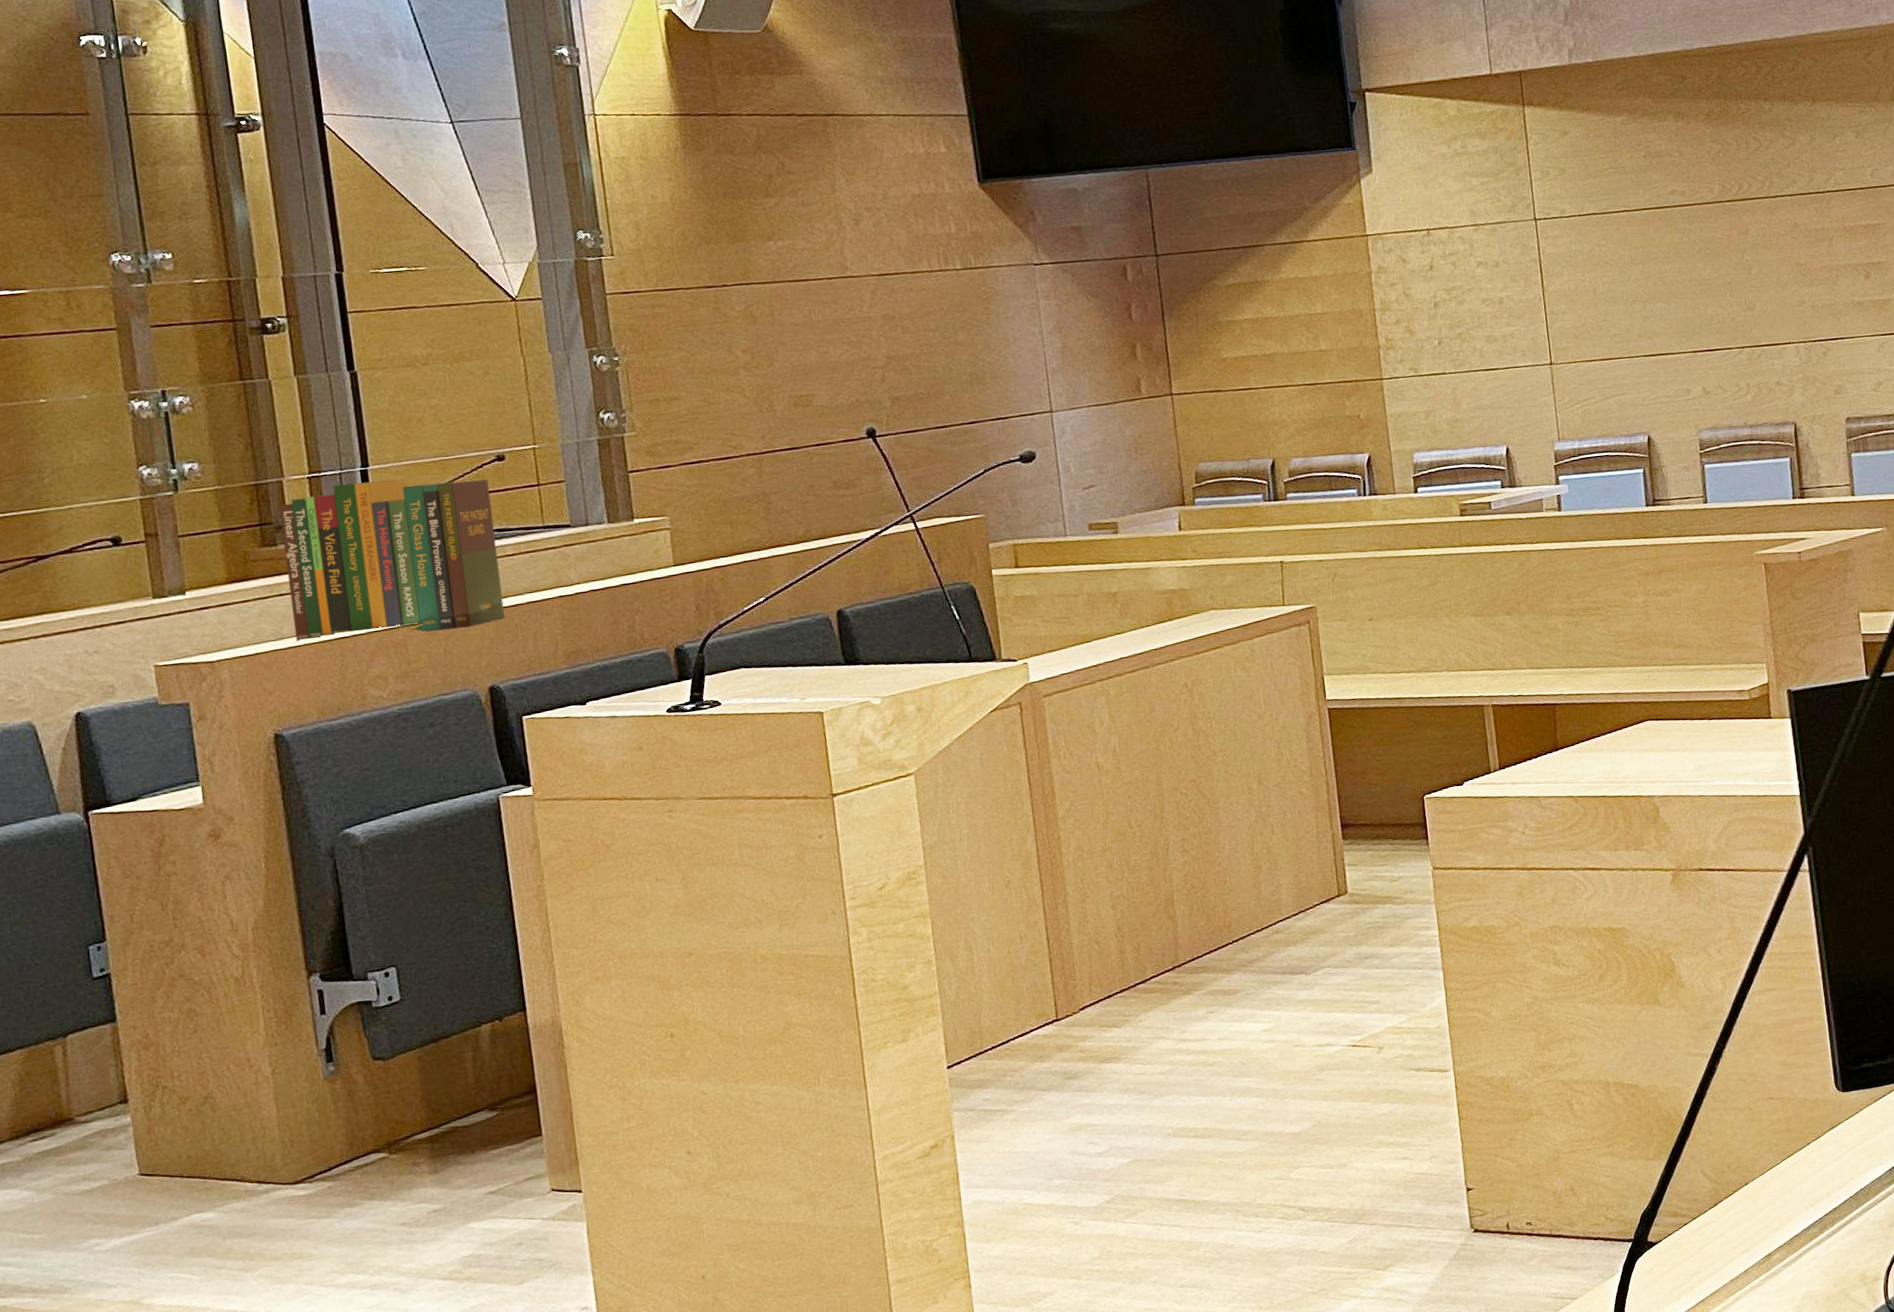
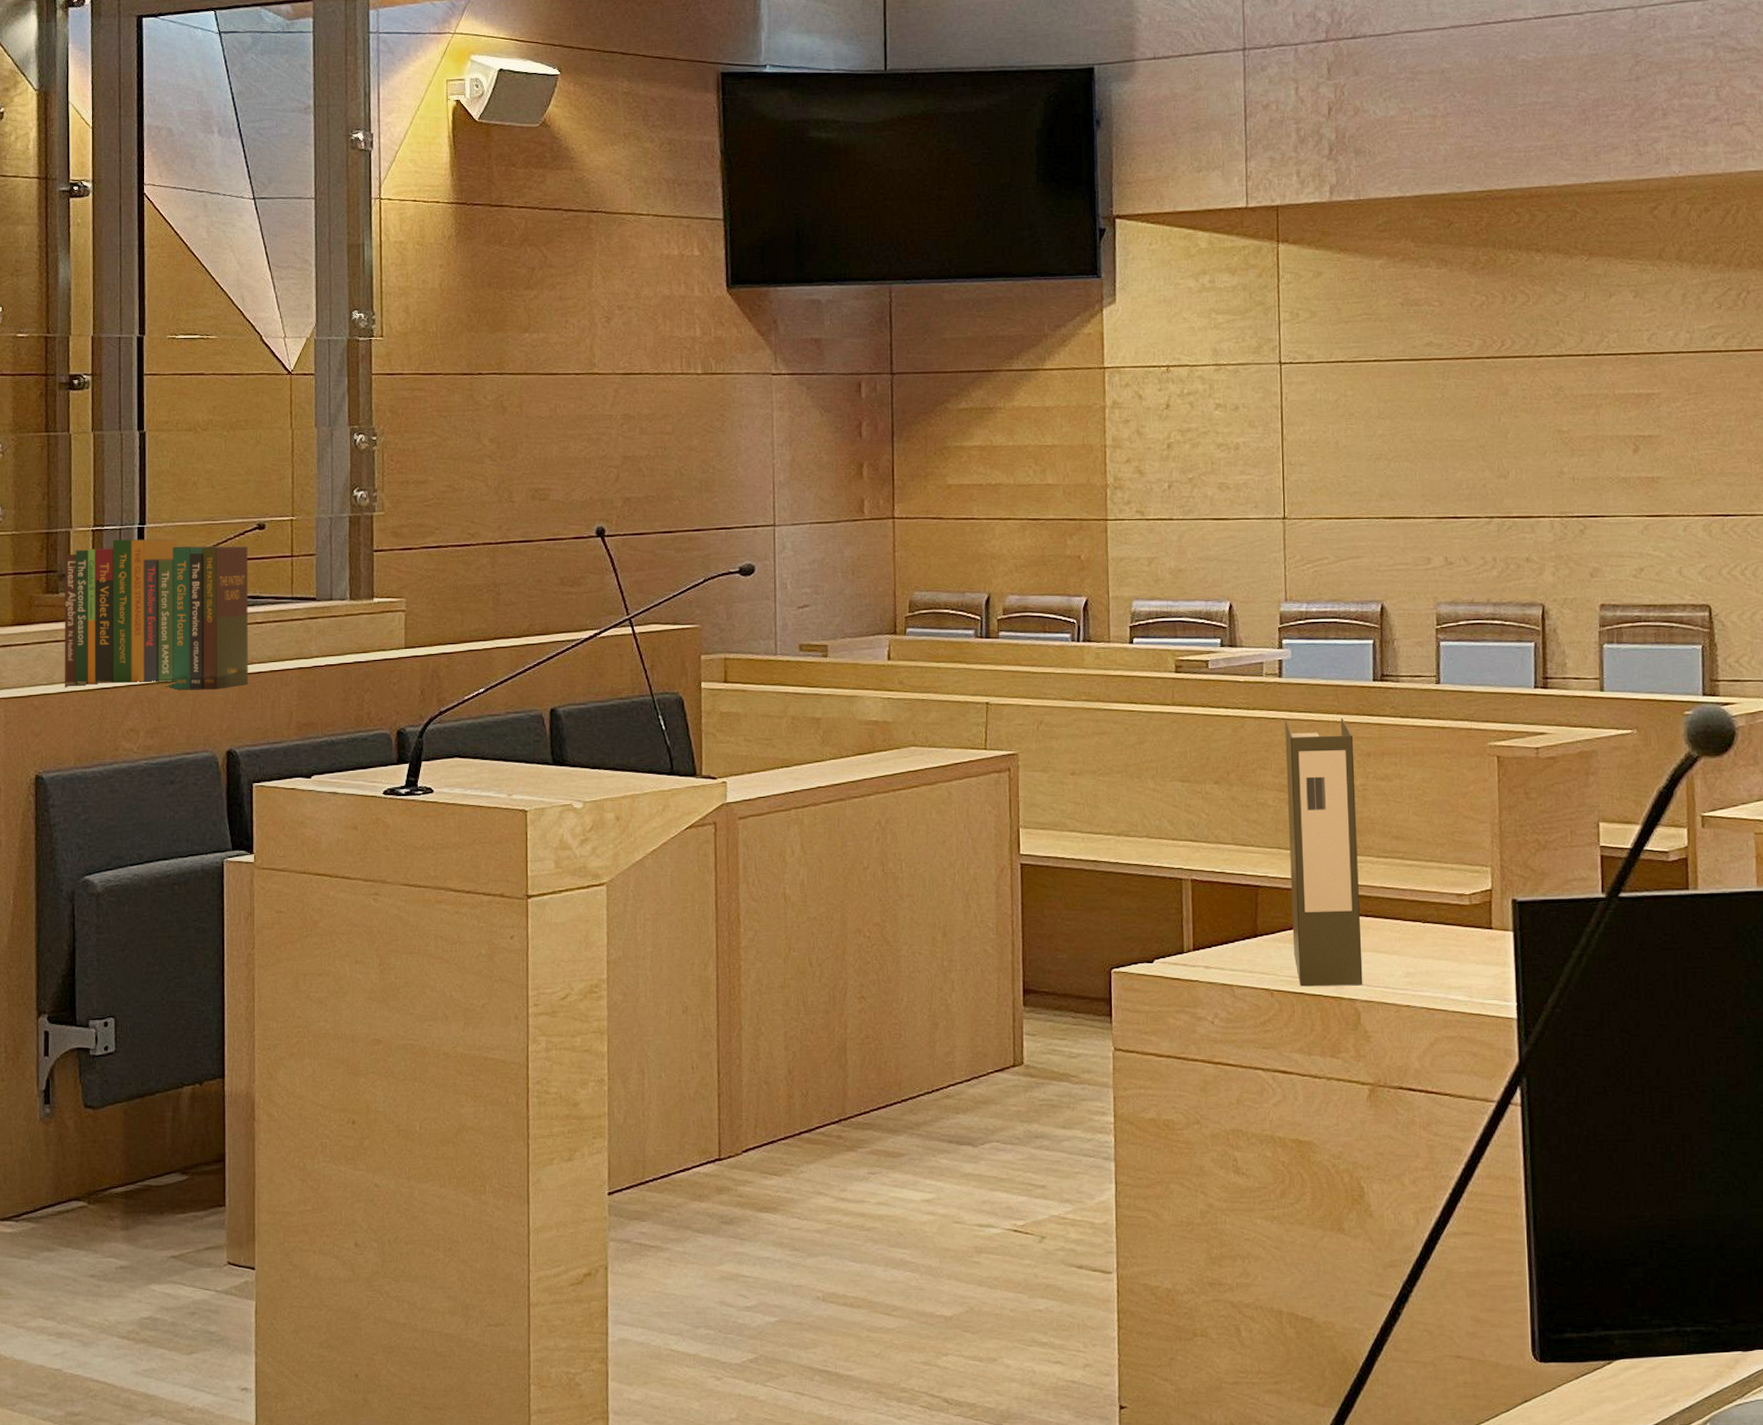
binder: none [1567,542,1659,790] -> present [1285,717,1363,987]

